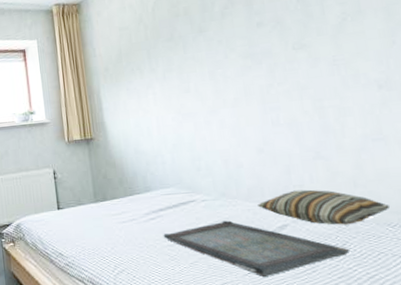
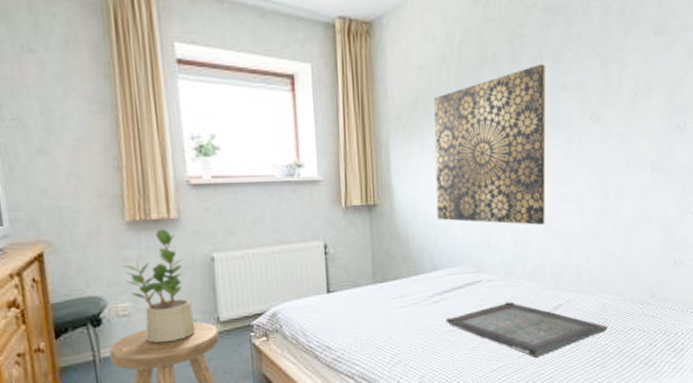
wall art: none [134,8,256,149] -> present [433,64,546,225]
pillow: present [258,189,391,225] -> none [539,269,644,304]

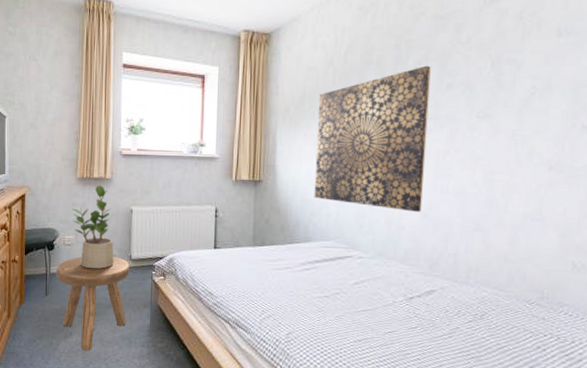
serving tray: present [445,301,609,357] -> none [315,279,487,337]

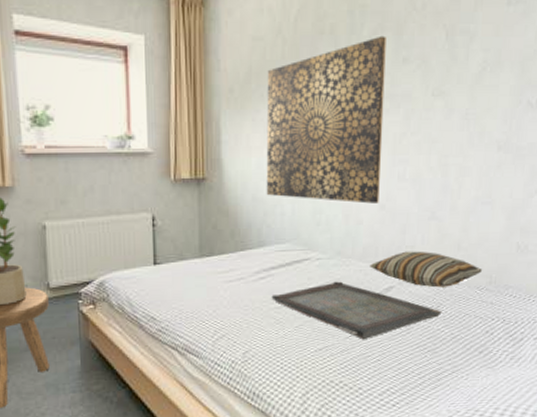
serving tray: none [315,279,487,337] -> present [271,281,442,339]
pillow: none [411,258,533,297] -> present [370,251,483,288]

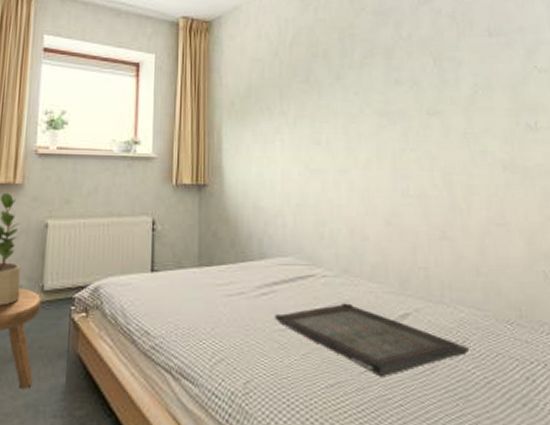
wall art: present [266,35,386,204] -> none [265,60,384,219]
pillow: present [370,251,483,288] -> none [381,273,510,319]

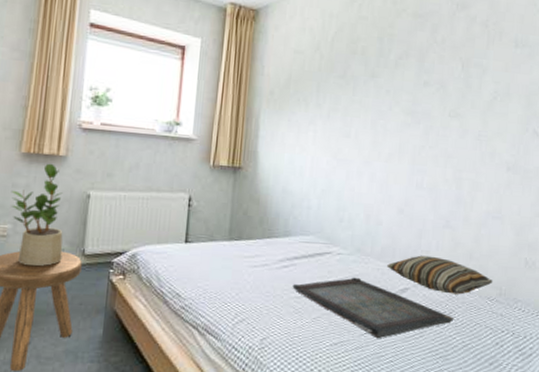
pillow: none [381,273,510,319] -> present [387,255,493,295]

